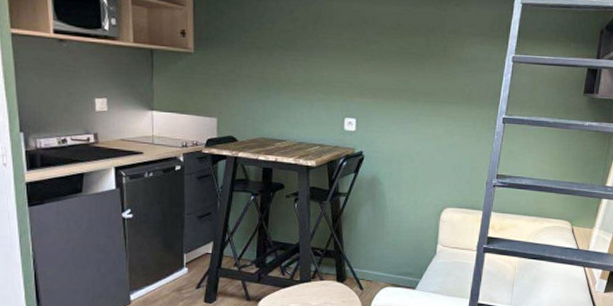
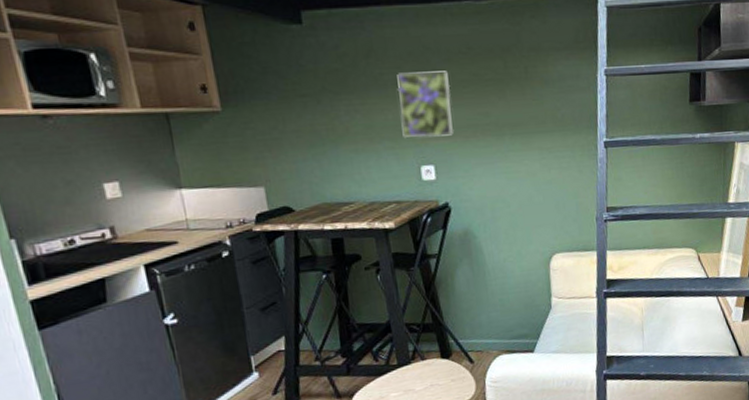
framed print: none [334,39,380,96] -> present [397,71,454,139]

